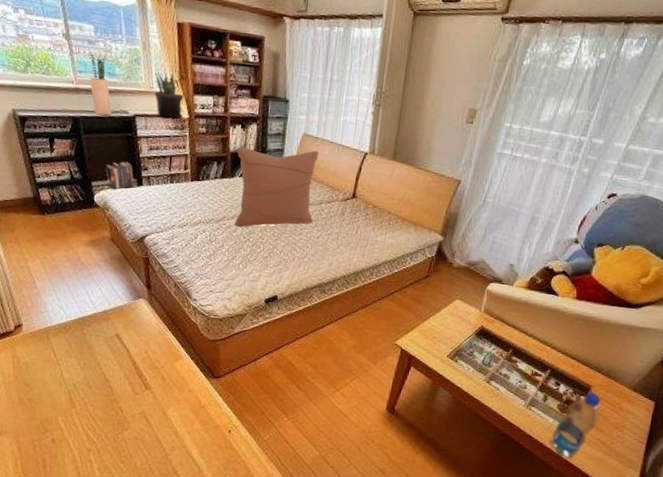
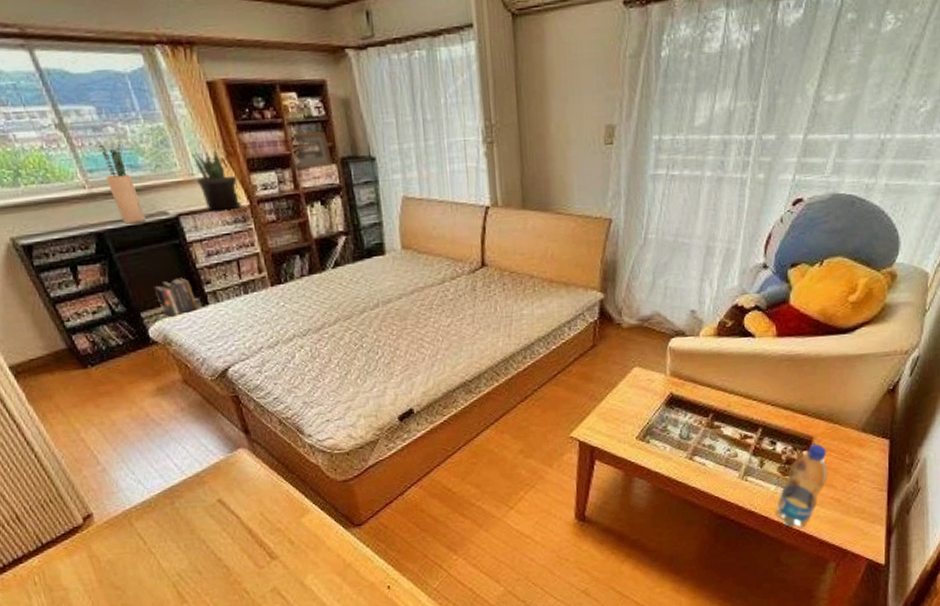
picture frame: none [225,71,257,100] -> present [290,131,333,170]
pillow: present [235,147,319,227] -> none [322,216,438,332]

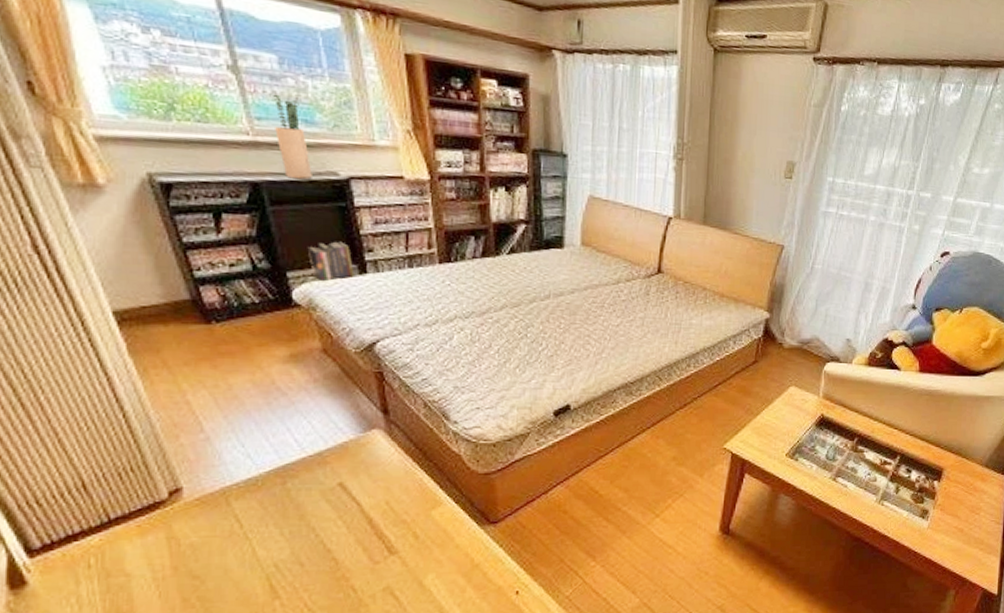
planter: present [192,149,241,212] -> none [377,119,421,182]
picture frame: present [290,131,333,170] -> none [480,117,524,155]
bottle: present [775,443,829,528] -> none [906,474,955,555]

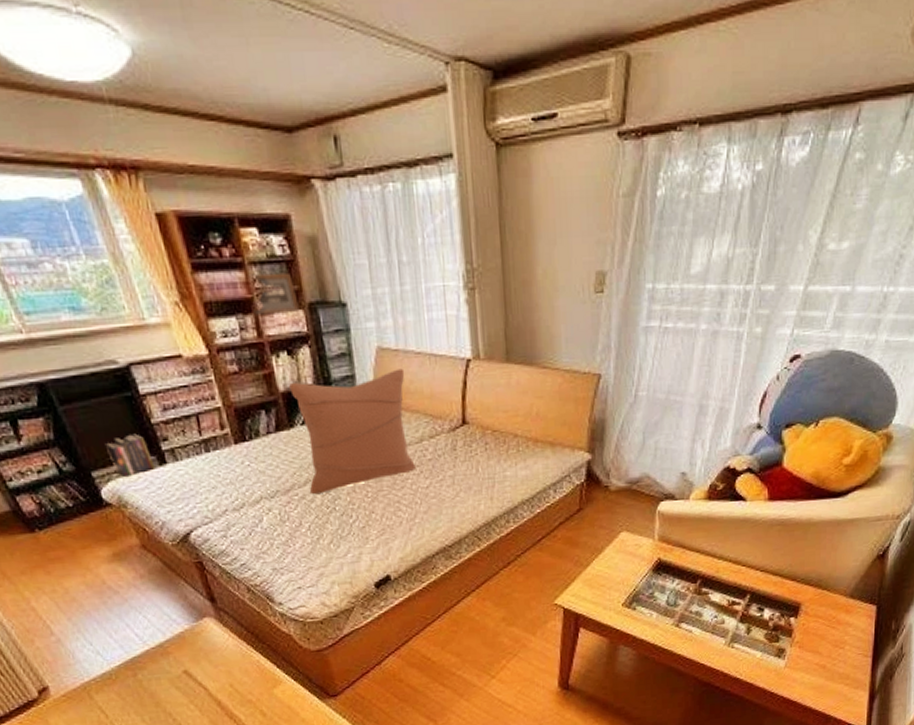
vase: present [273,90,312,180] -> none [34,279,93,374]
picture frame: none [480,117,524,155] -> present [252,272,300,315]
pillow: none [502,216,611,319] -> present [289,368,416,494]

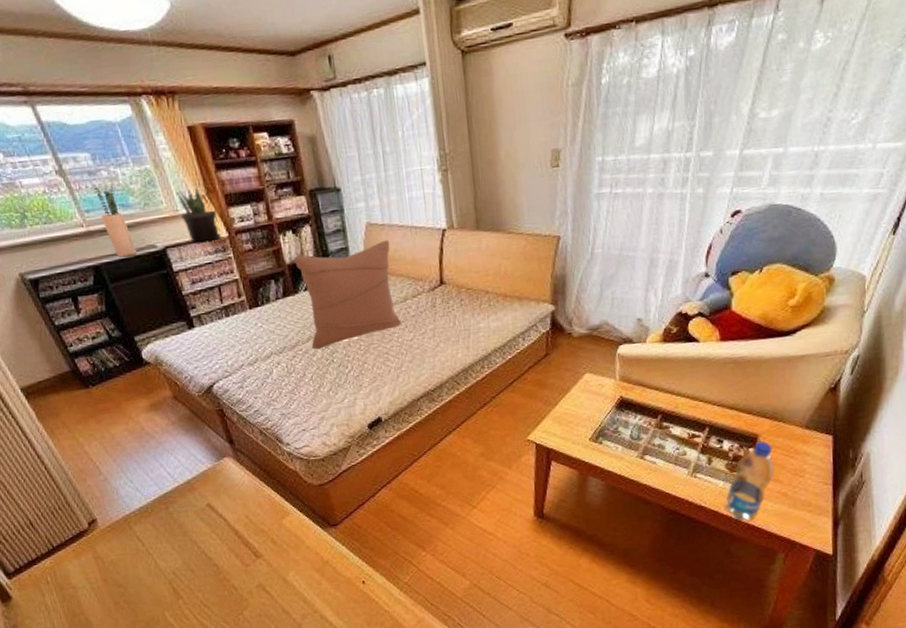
vase: none [34,279,93,374] -> present [93,184,137,258]
books: present [104,433,156,476] -> none [145,303,186,340]
planter: none [142,290,199,361] -> present [176,187,221,243]
picture frame: present [252,272,300,315] -> none [263,167,302,203]
bottle: none [760,610,815,694] -> present [724,441,775,521]

